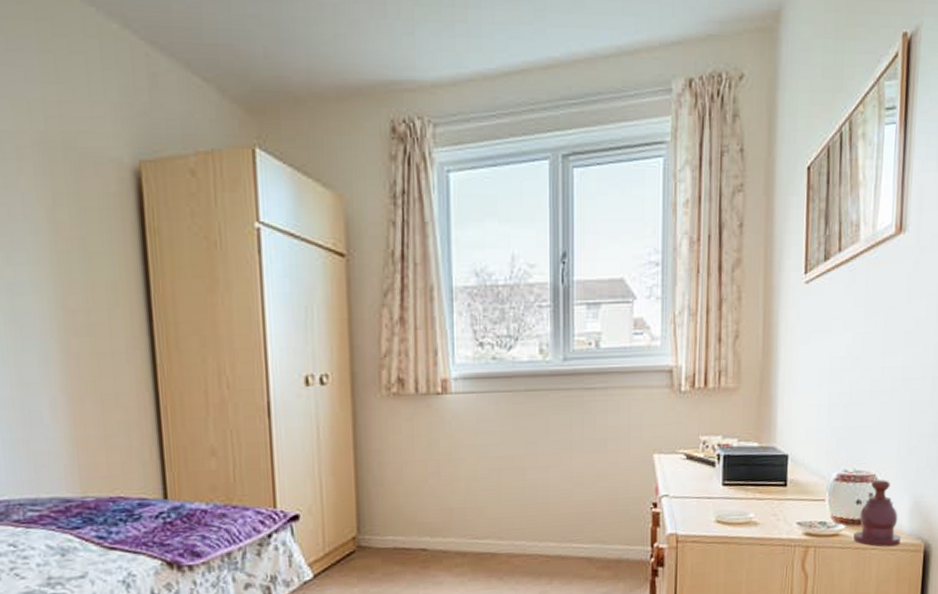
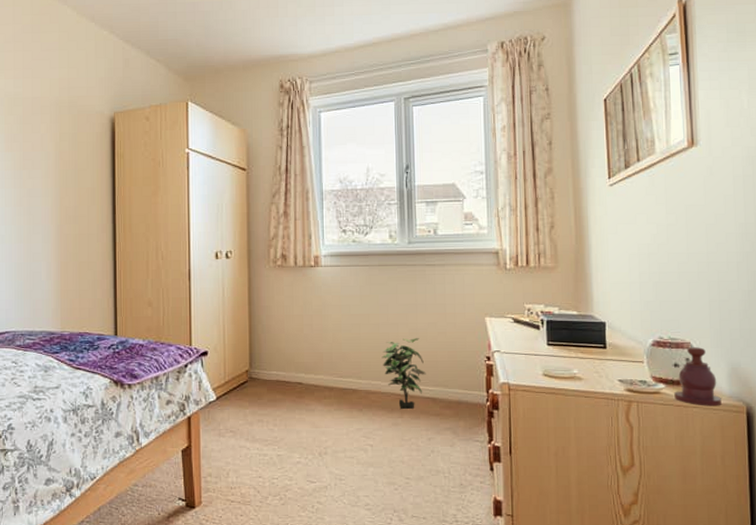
potted plant: none [527,484,581,575] -> present [382,338,426,410]

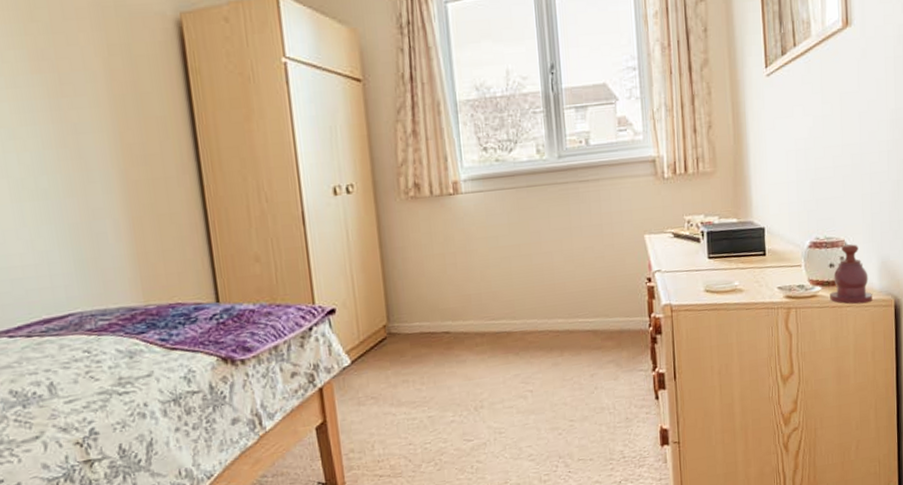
potted plant: present [382,338,426,410] -> none [536,266,585,348]

